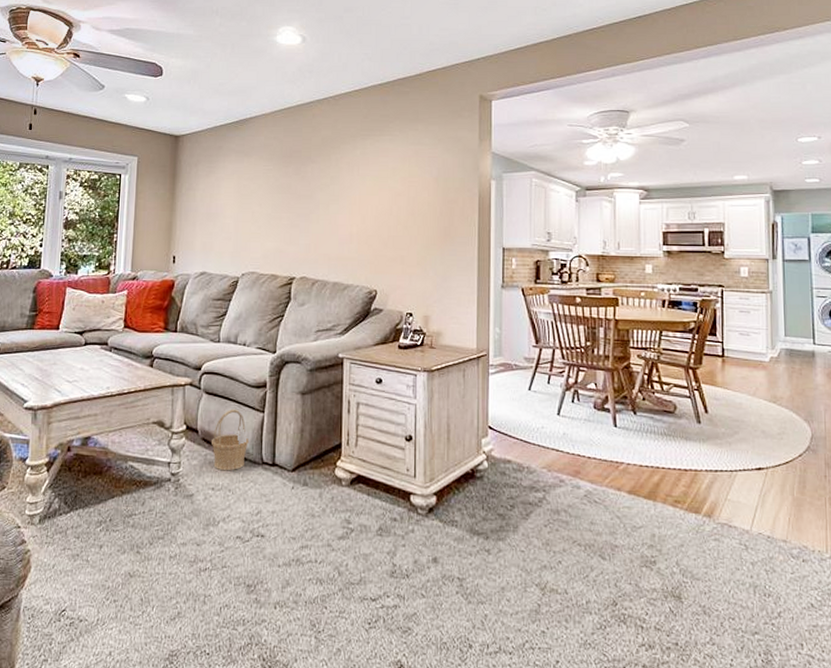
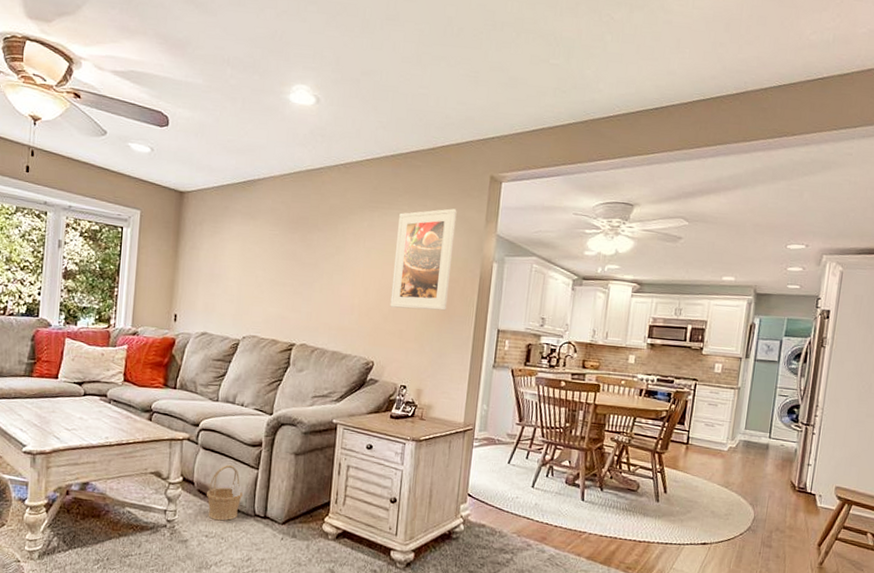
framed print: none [389,130,449,233] -> present [390,208,457,311]

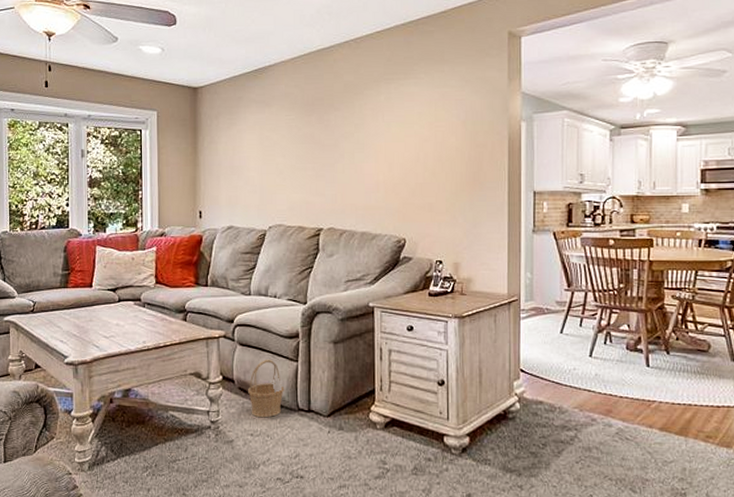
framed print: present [390,208,457,311] -> none [416,71,477,180]

